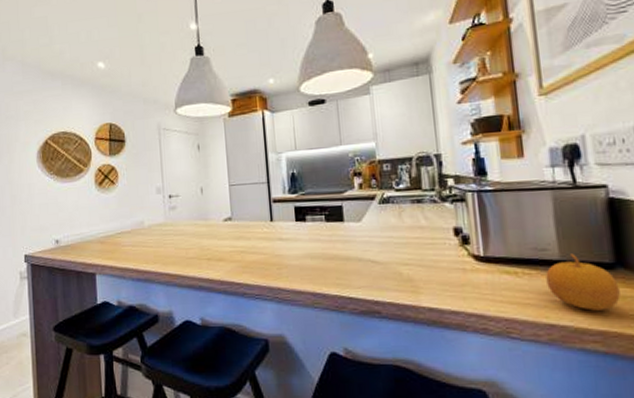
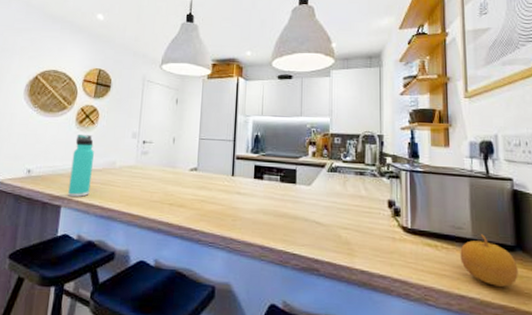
thermos bottle: none [98,196,122,264] -> present [68,135,94,198]

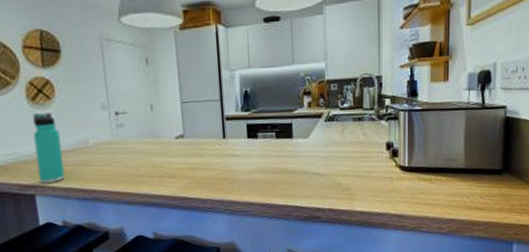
fruit: present [460,234,518,287] -> none [452,162,503,207]

